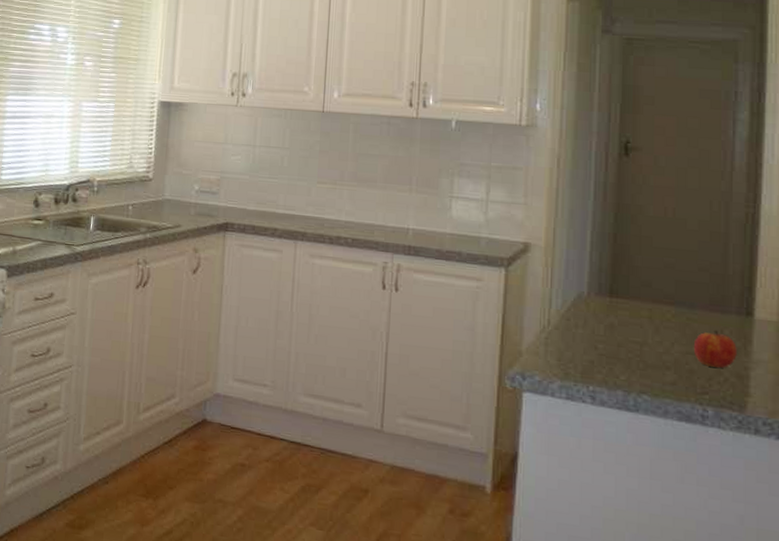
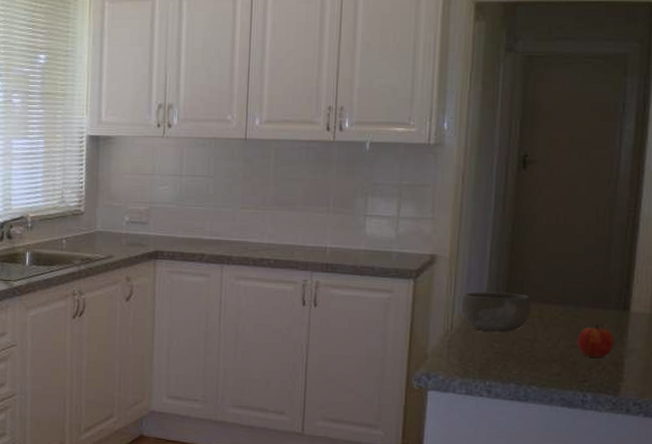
bowl: none [559,285,639,332] -> present [461,291,531,333]

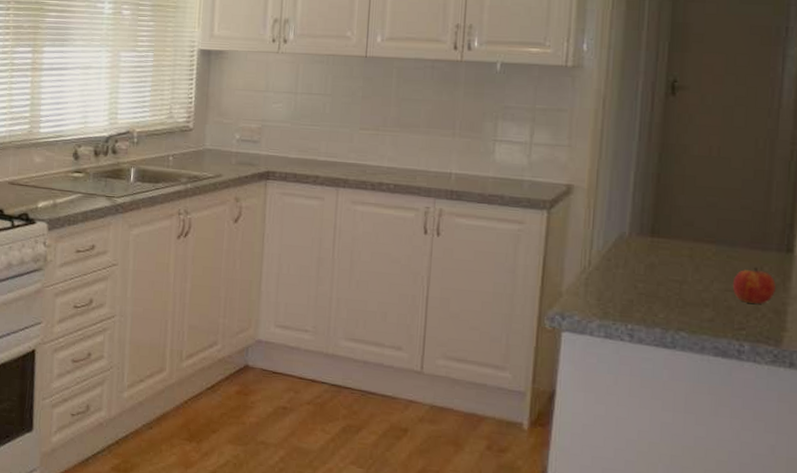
bowl: present [461,291,531,333] -> none [601,226,680,272]

